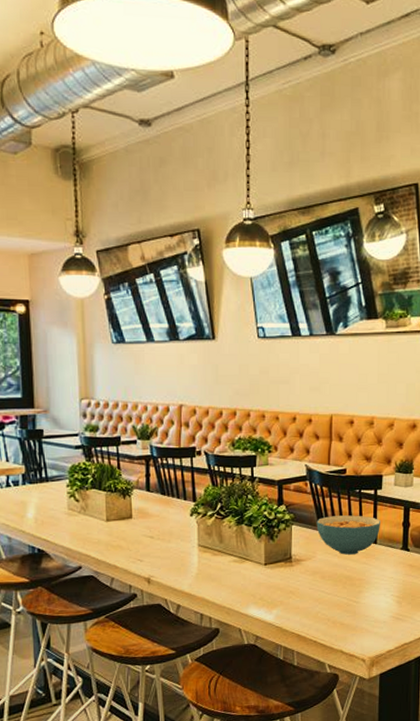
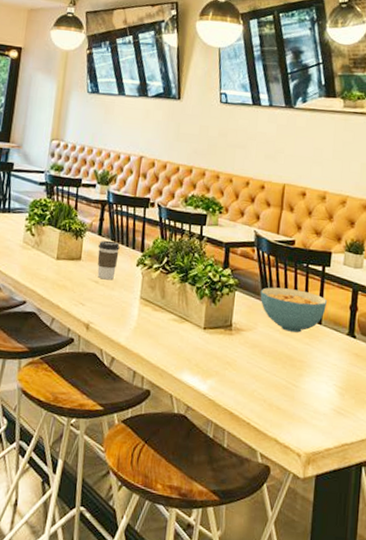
coffee cup: none [147,495,171,534] -> present [97,240,120,280]

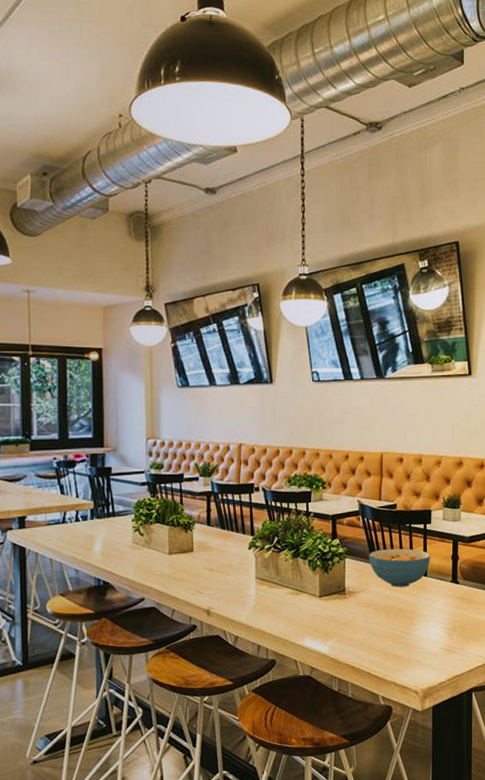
coffee cup: present [97,240,120,280] -> none [208,529,230,567]

